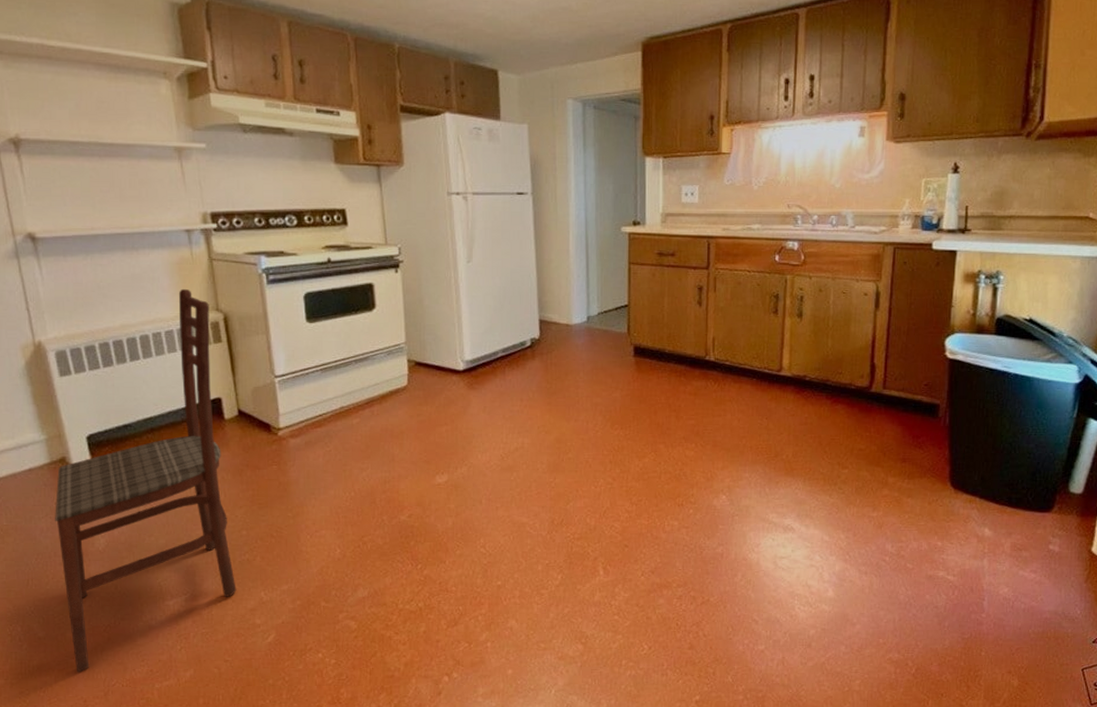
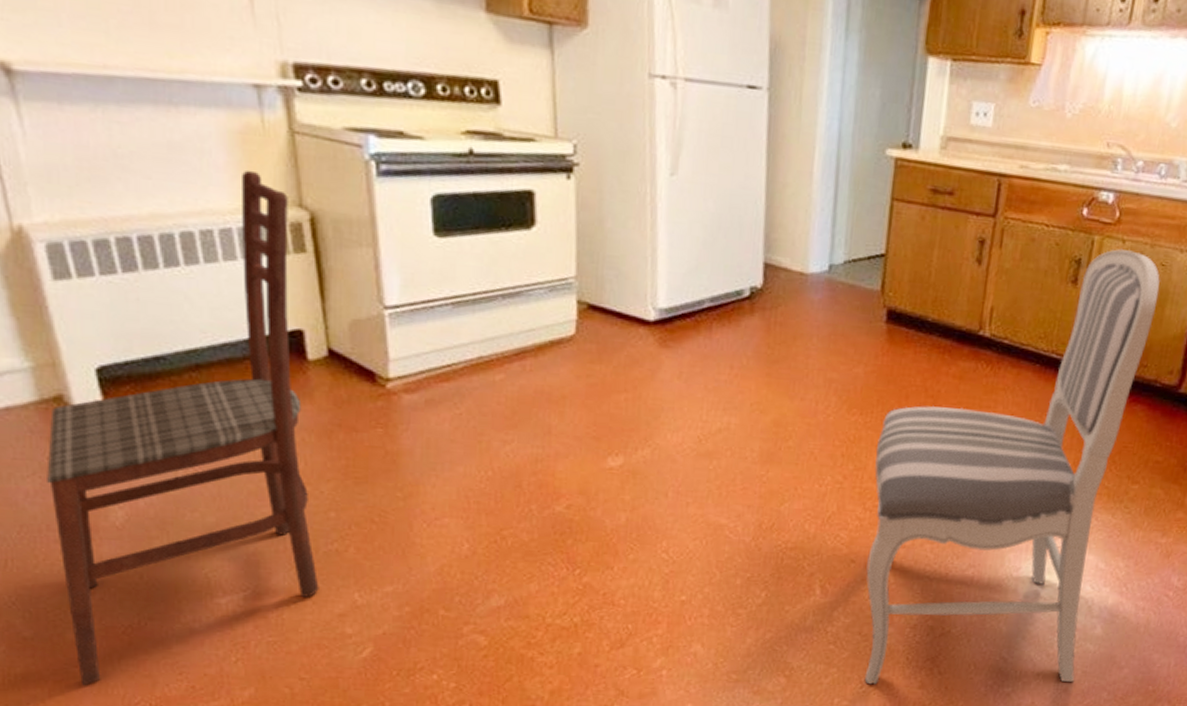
dining chair: none [635,283,844,648] -> present [864,248,1160,685]

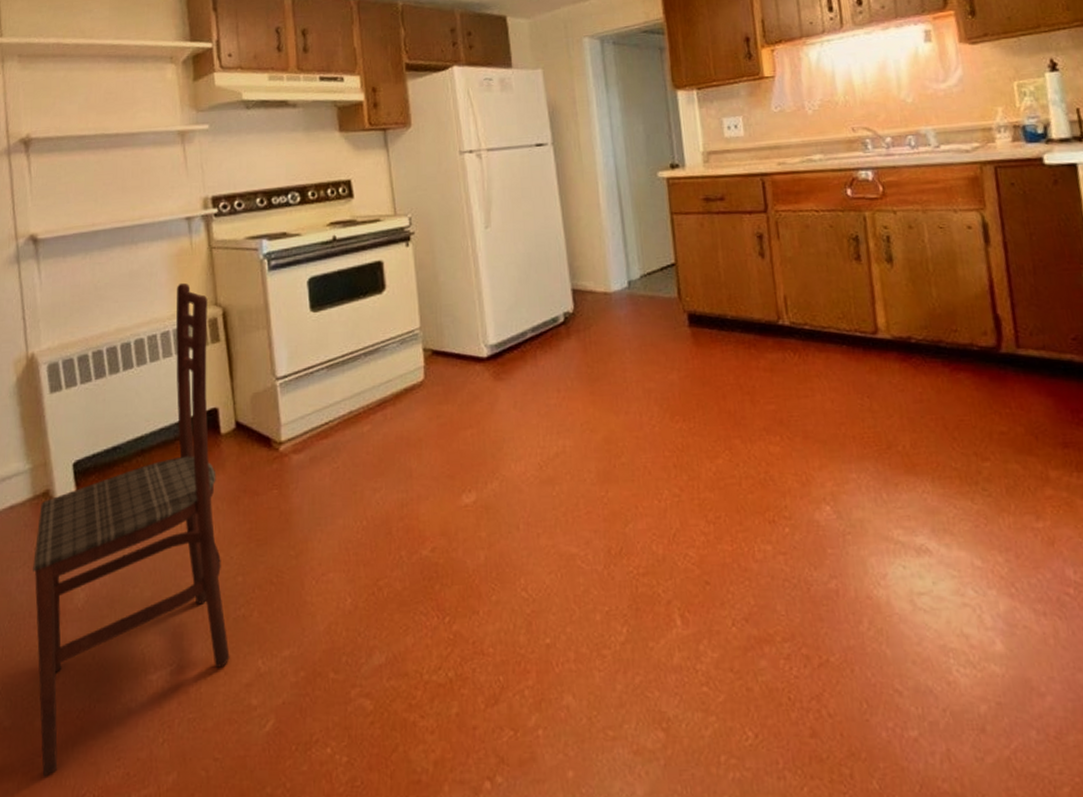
dining chair: present [864,248,1160,685] -> none [705,219,991,735]

